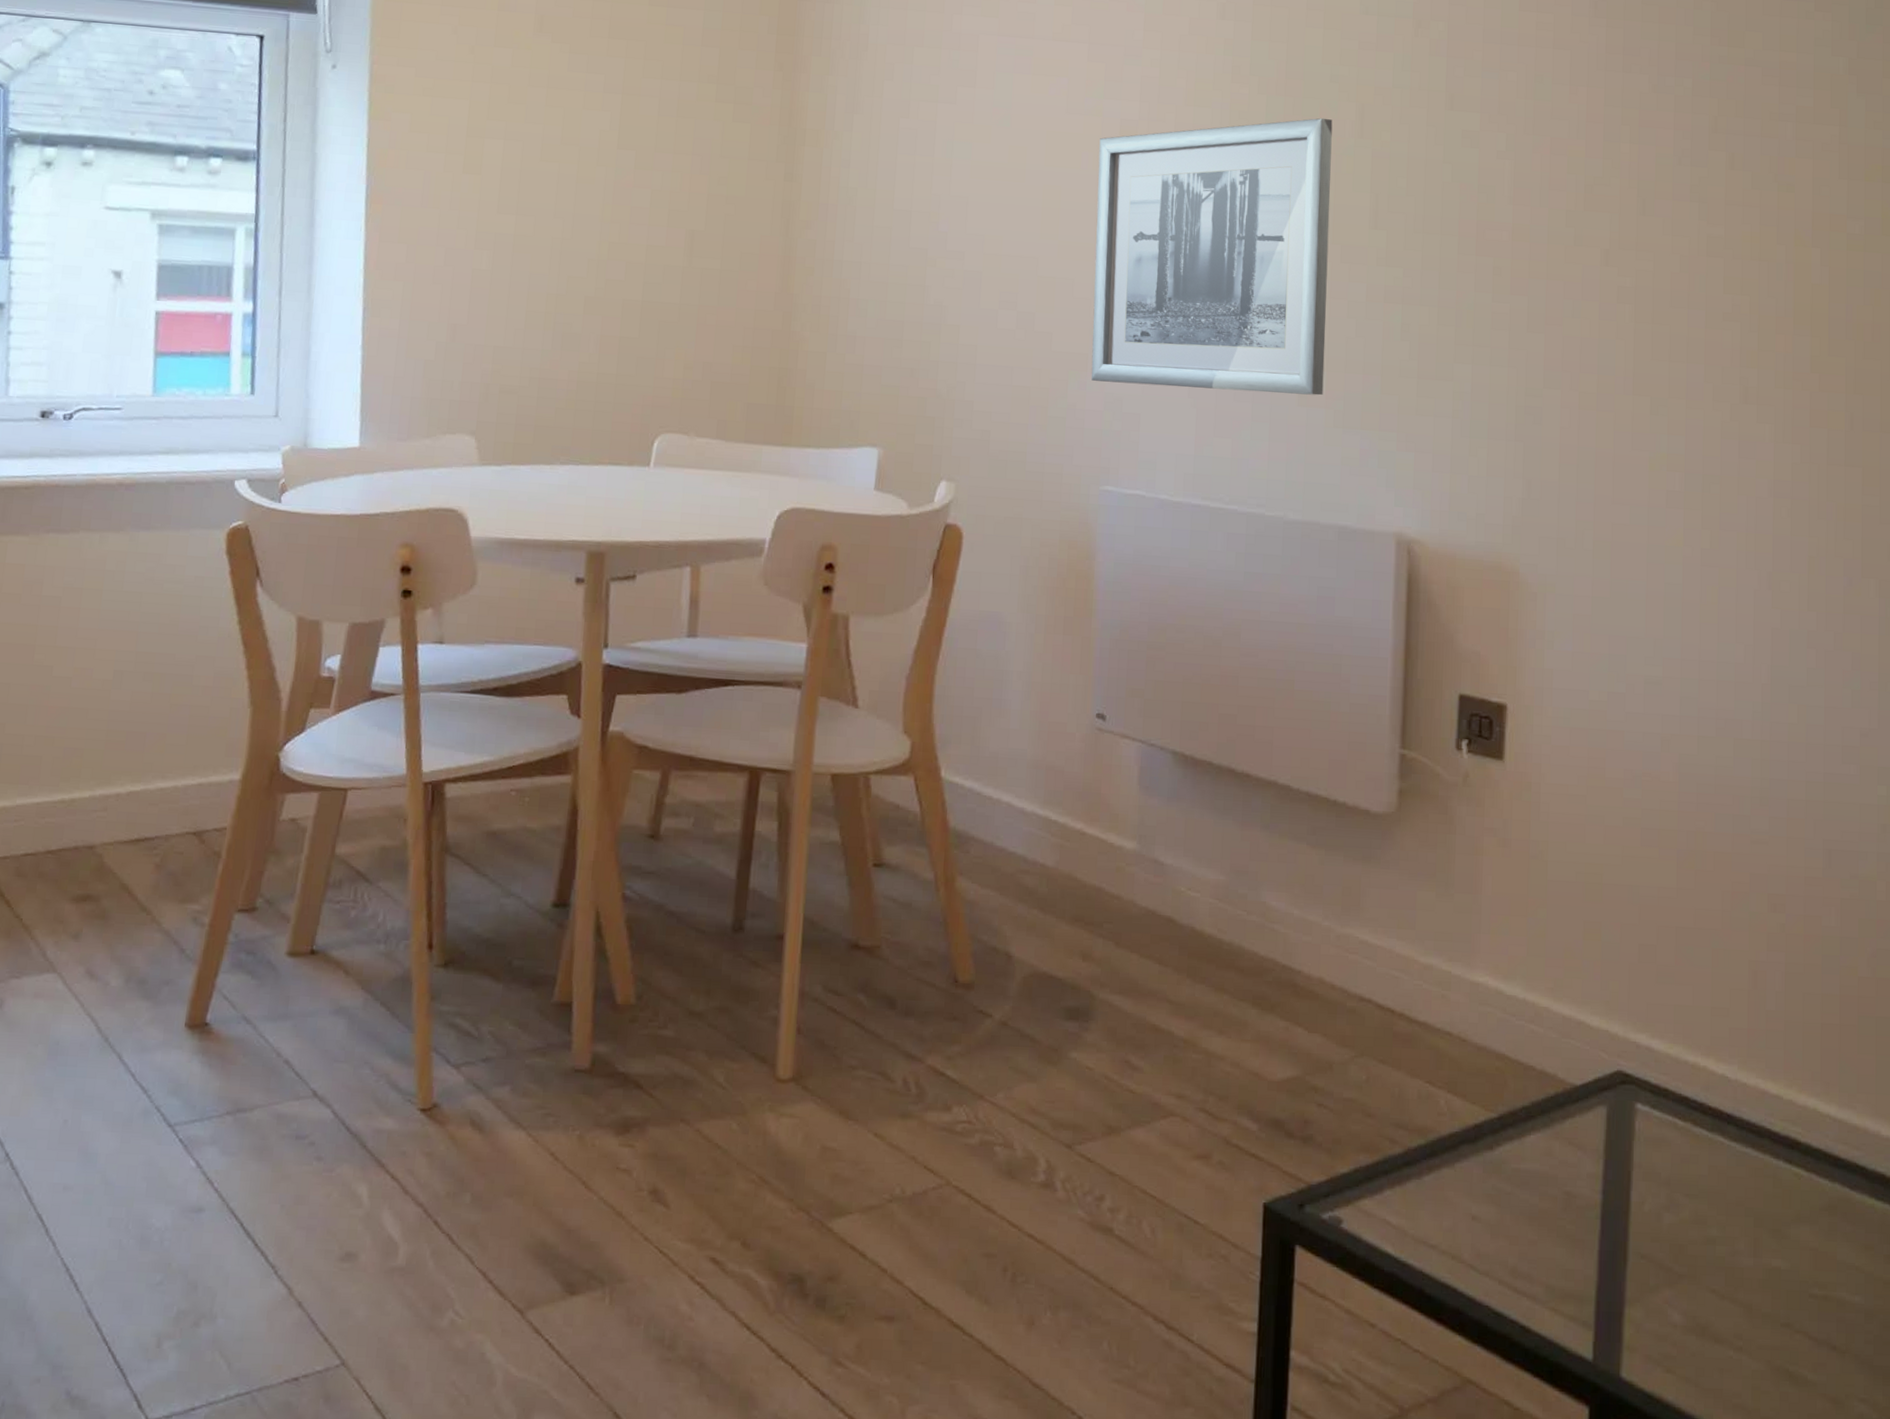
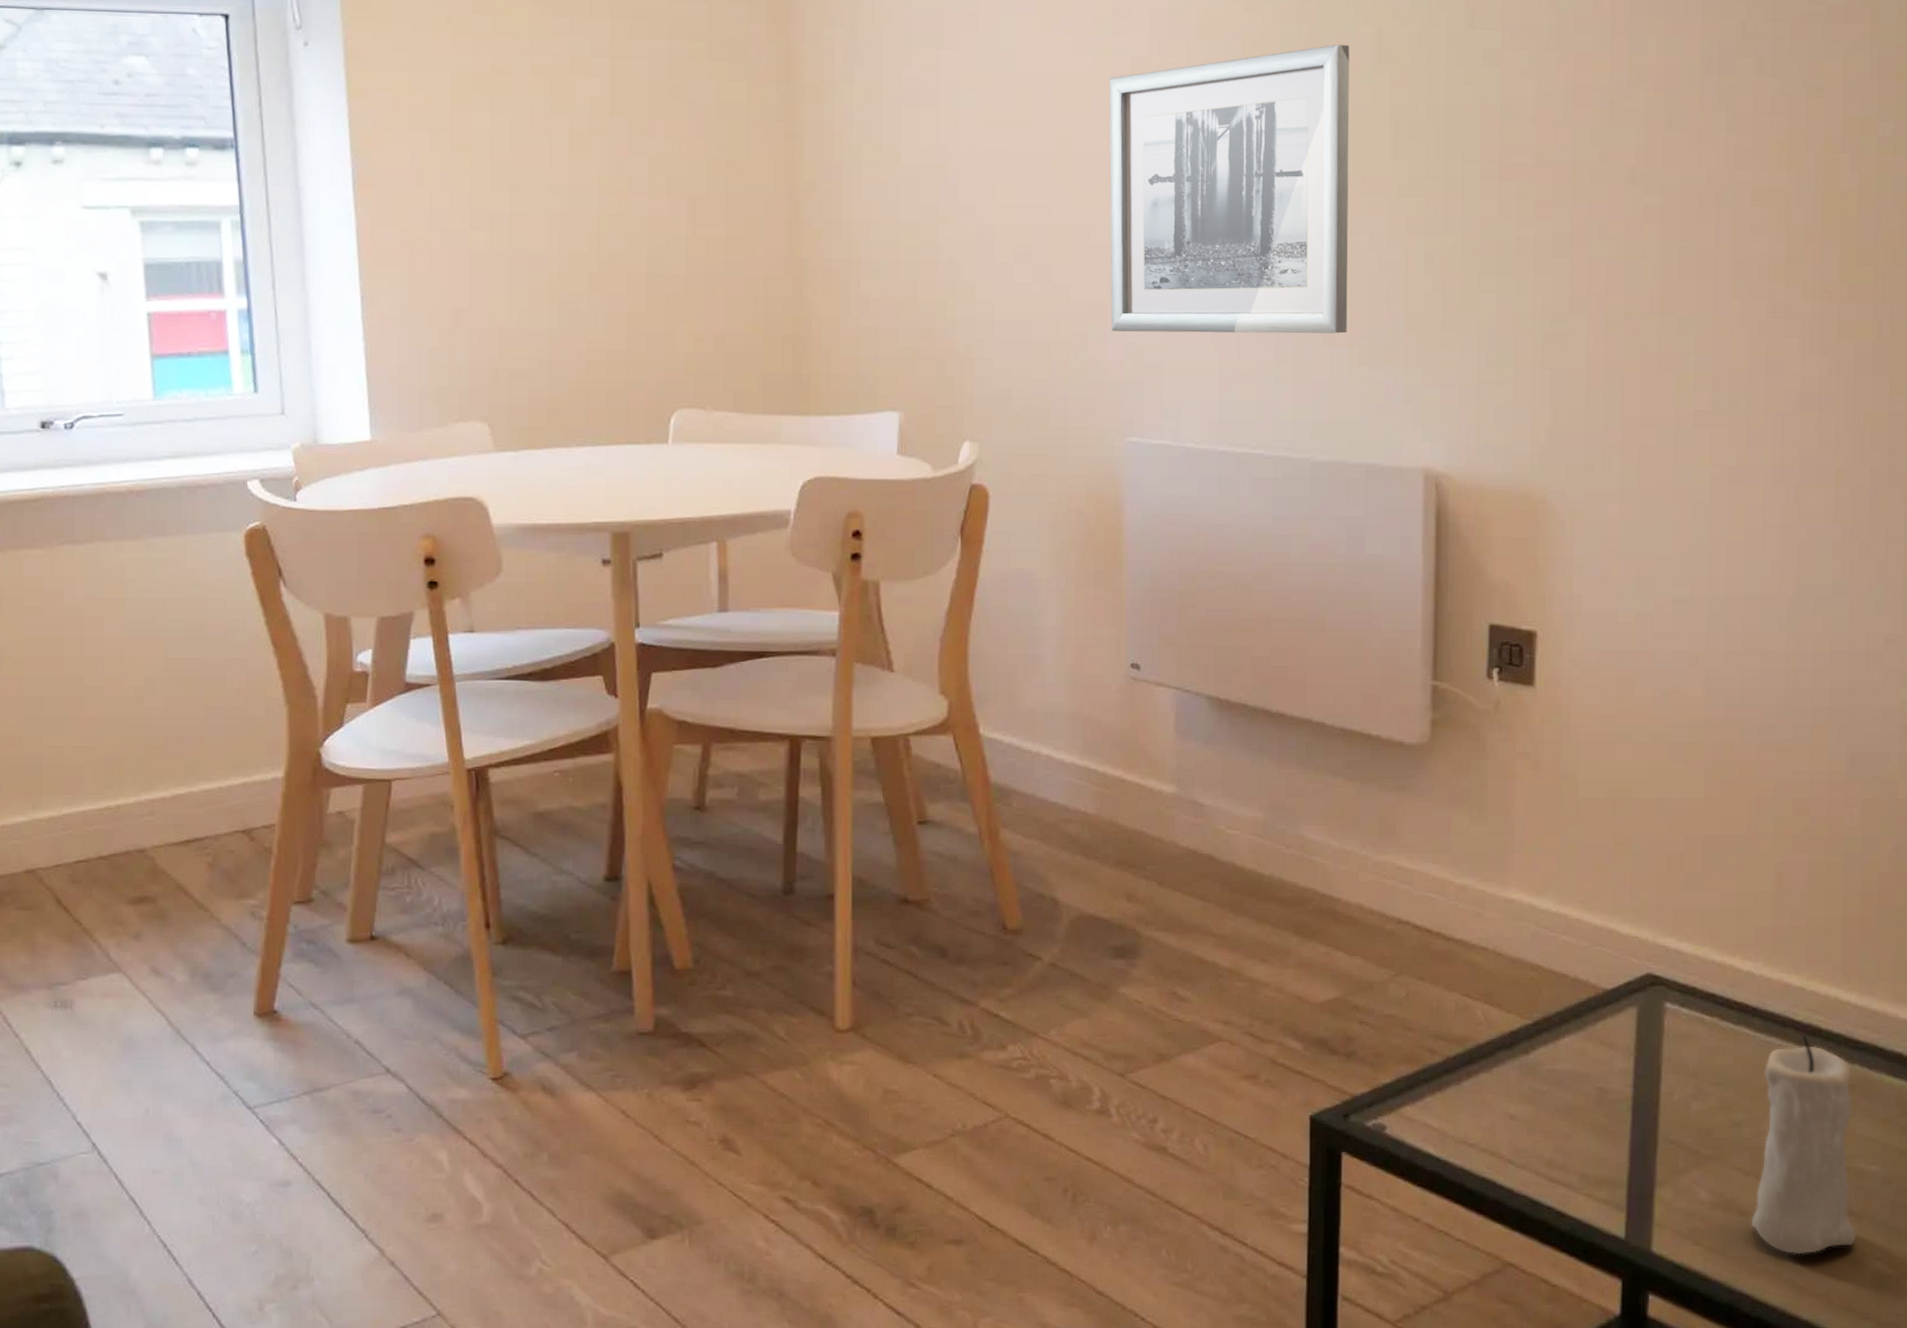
candle: none [1726,1146,1839,1392] -> present [1751,1034,1857,1255]

